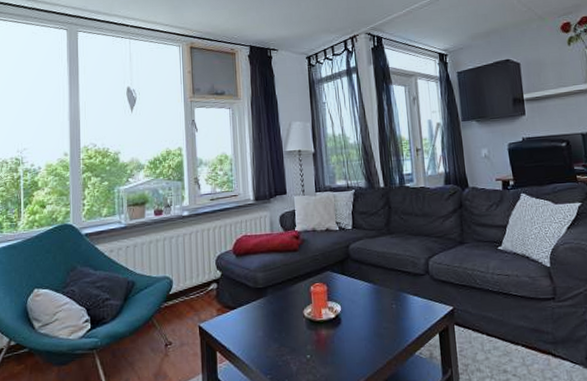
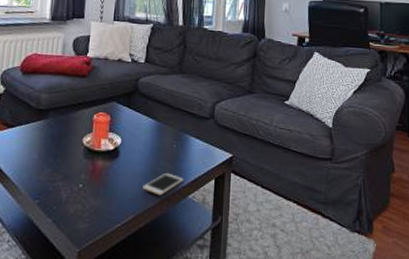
cell phone: none [369,334,408,357] -> present [143,174,183,196]

